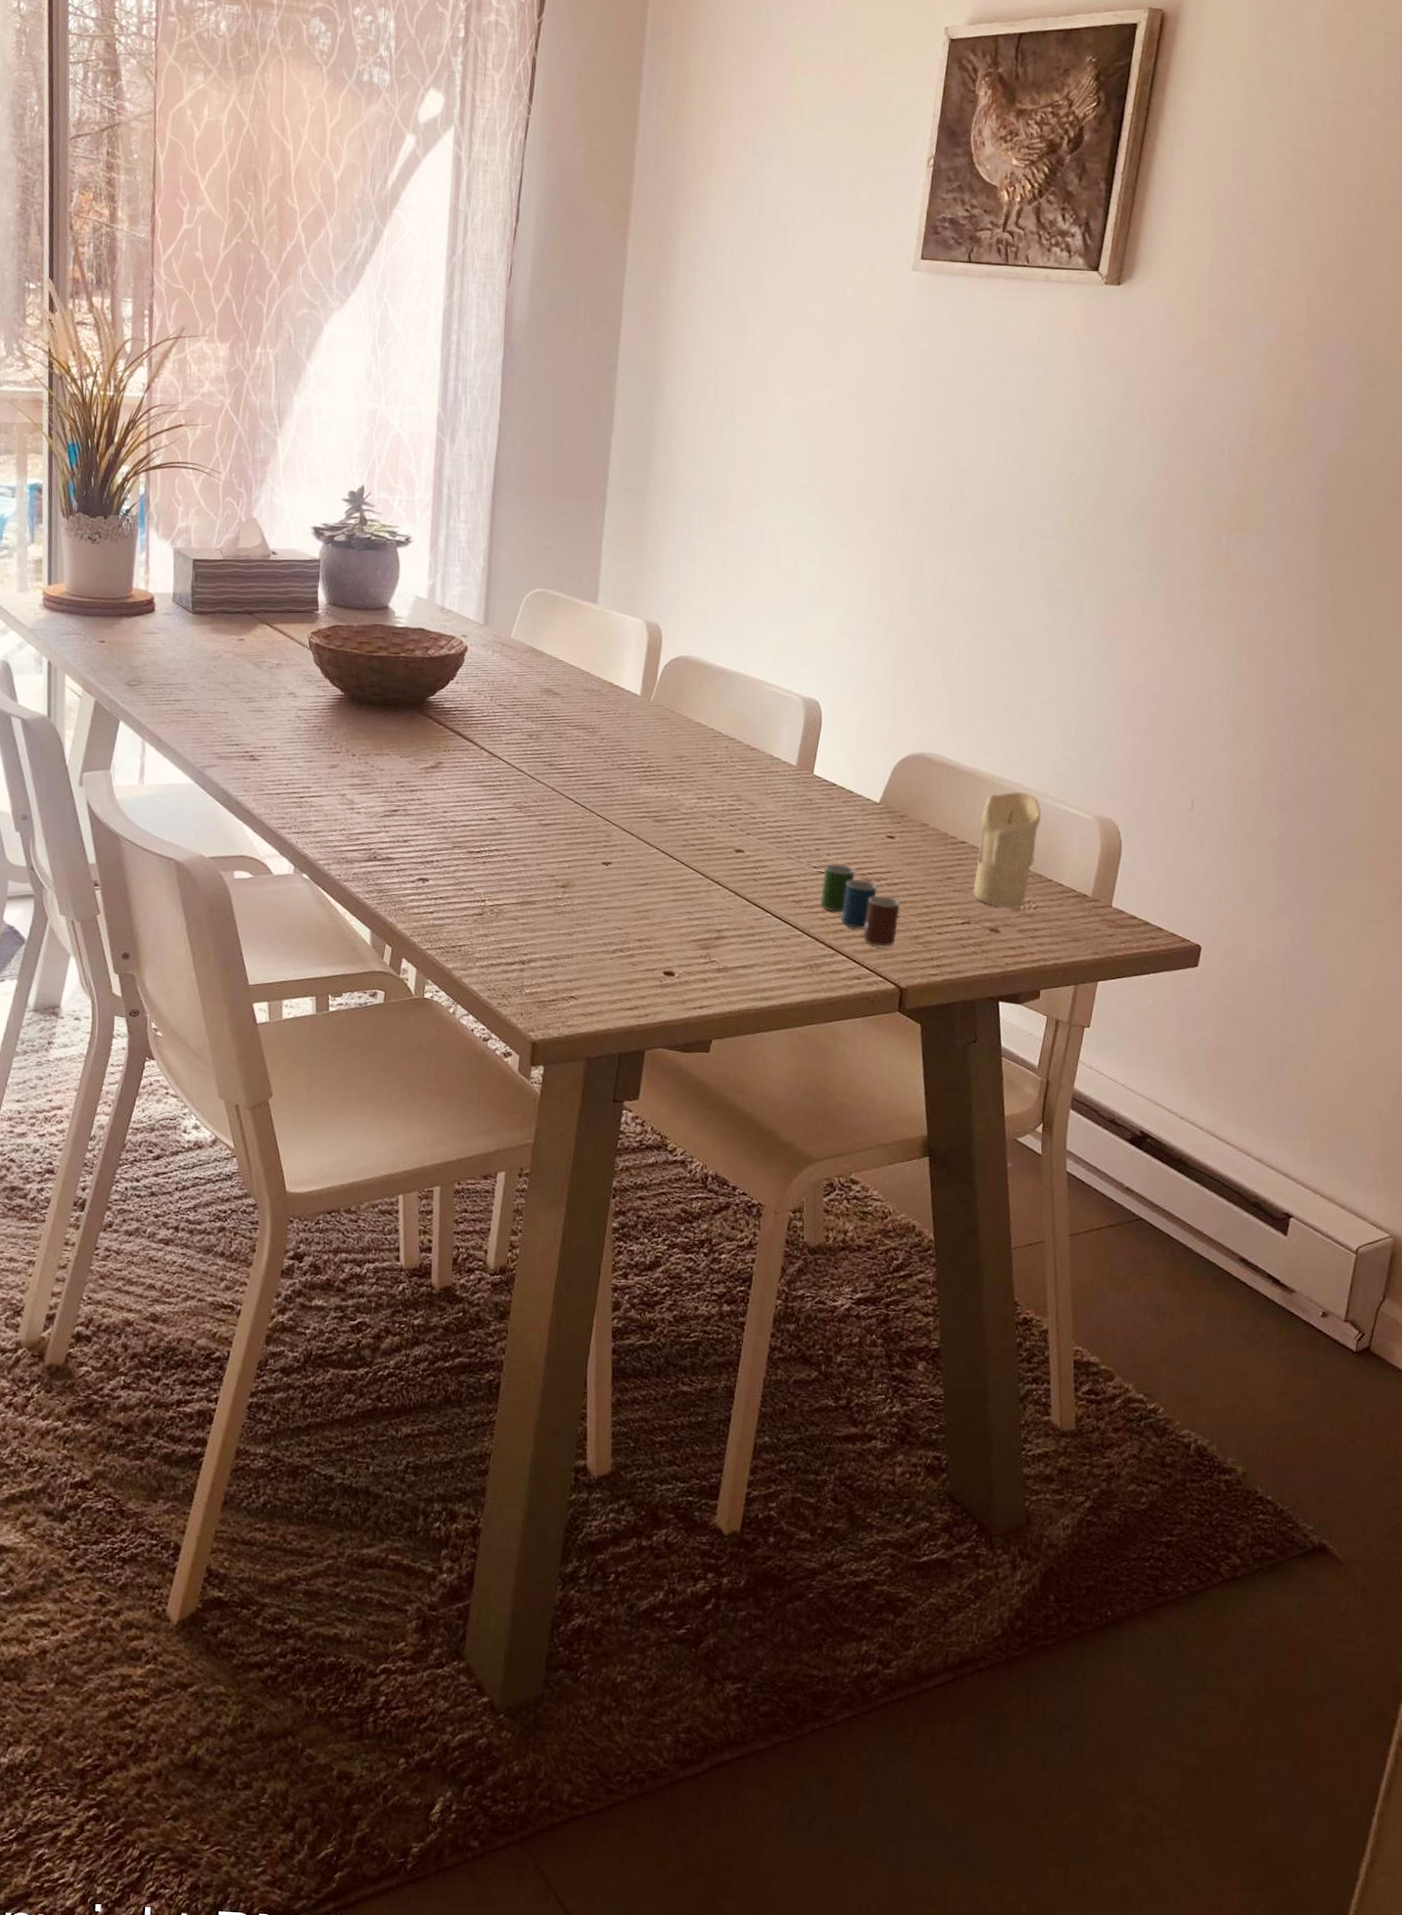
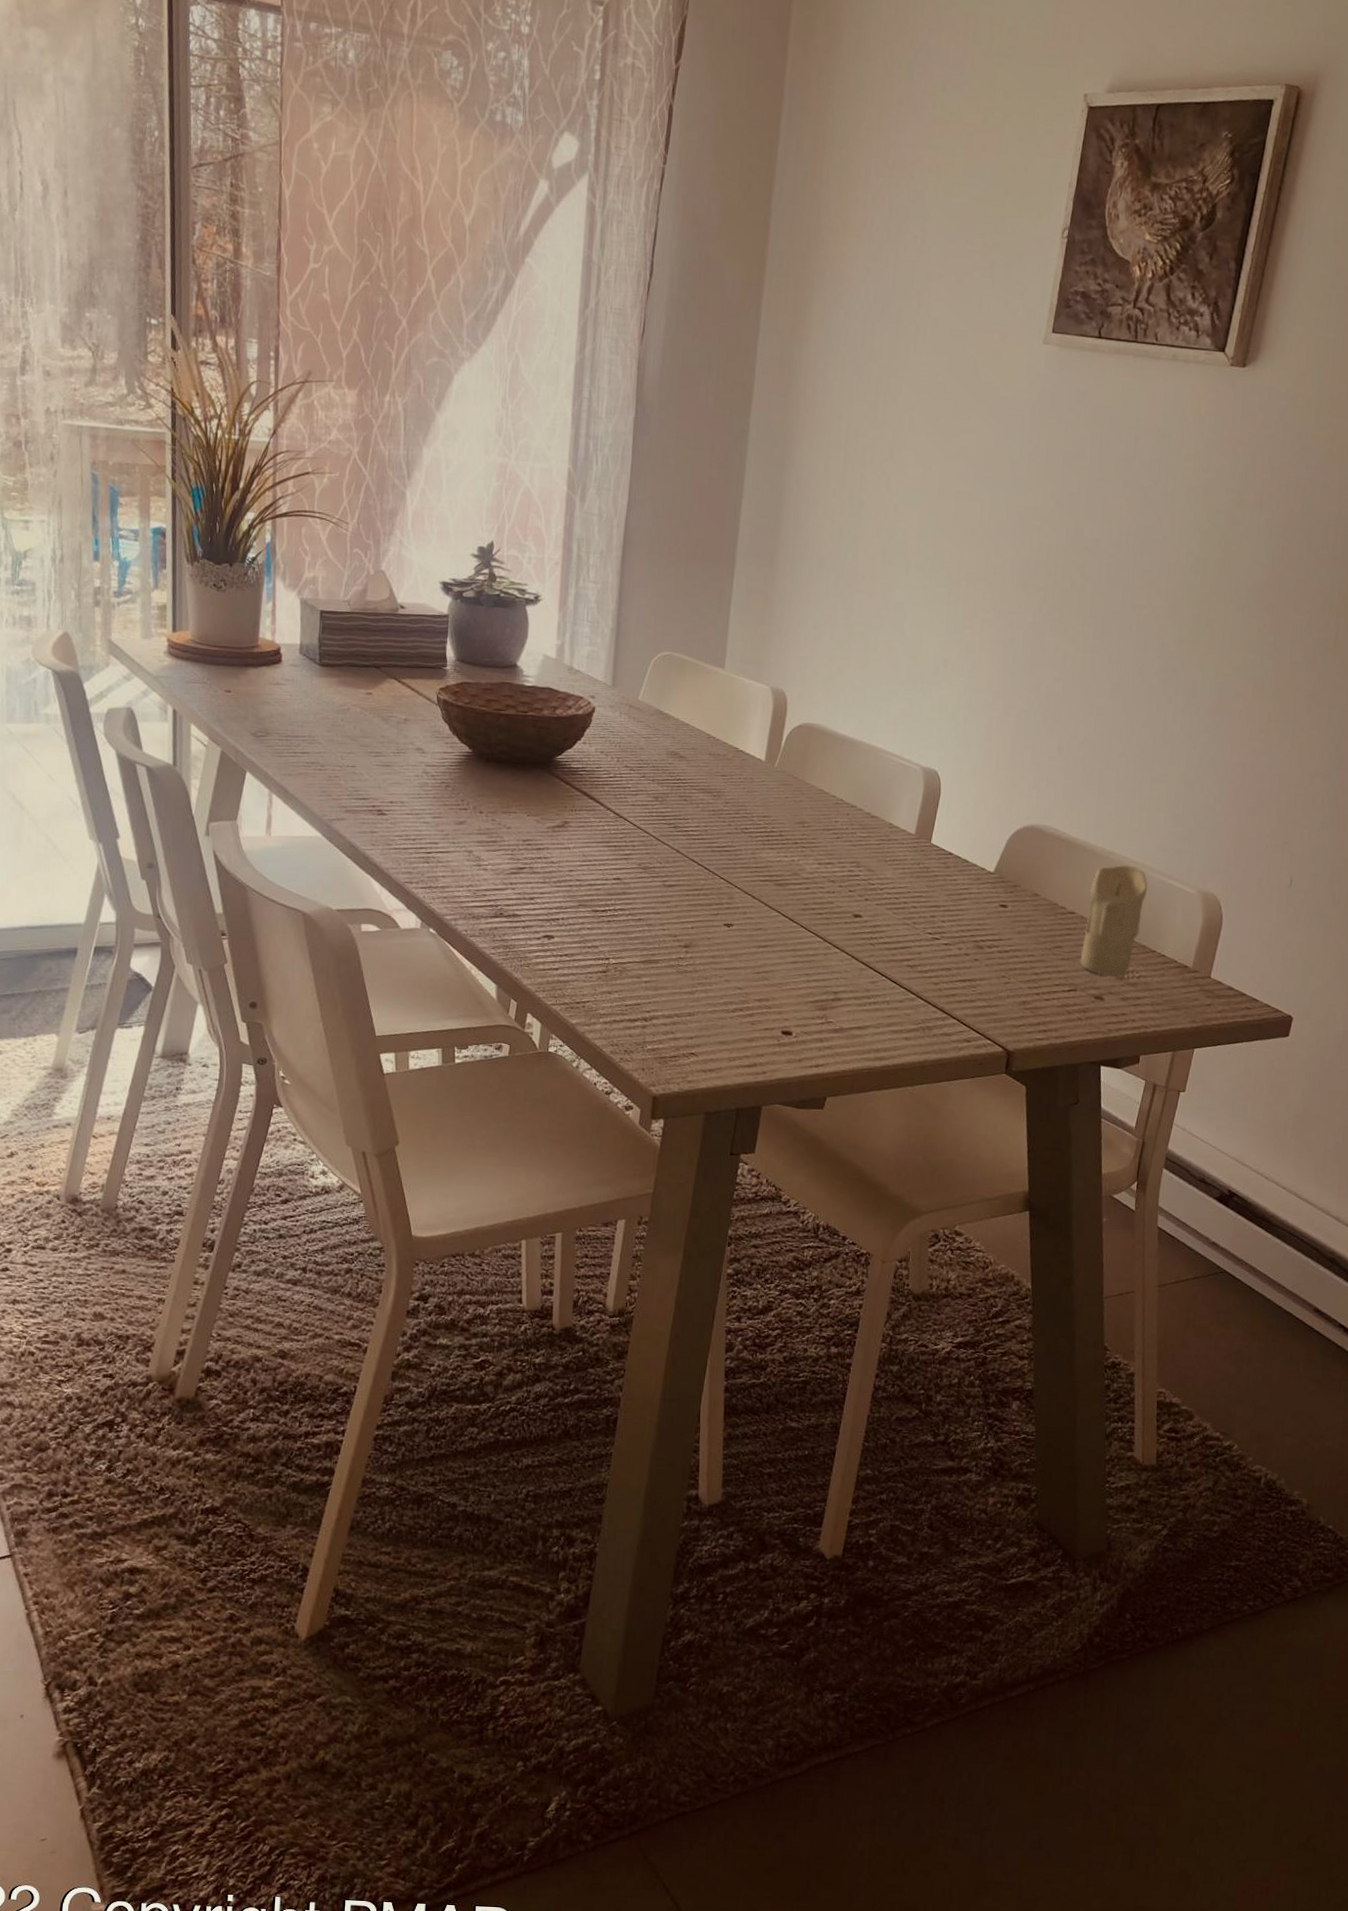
cup: present [821,863,901,947] -> none [934,930,1011,1012]

